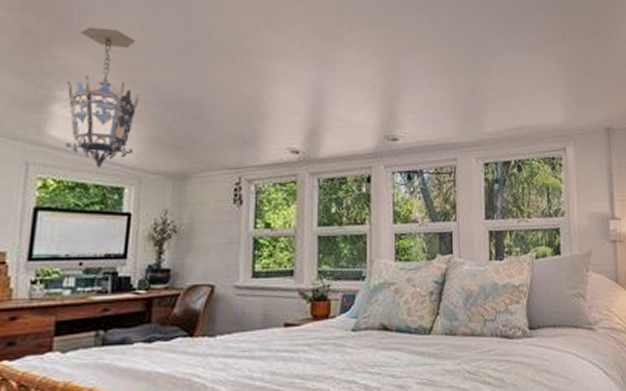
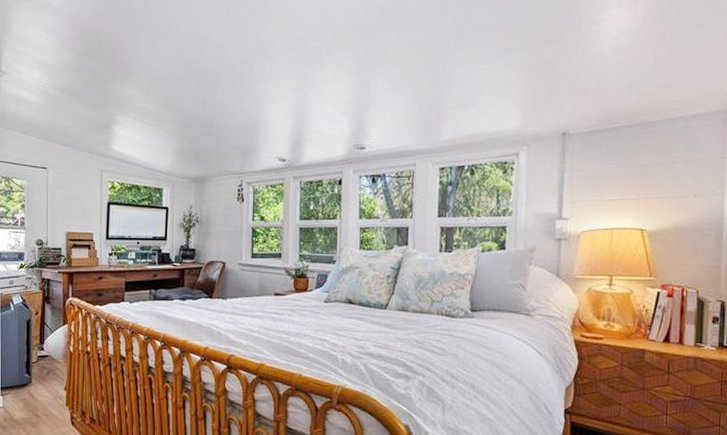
hanging lantern: present [65,27,139,168] -> none [122,65,170,173]

